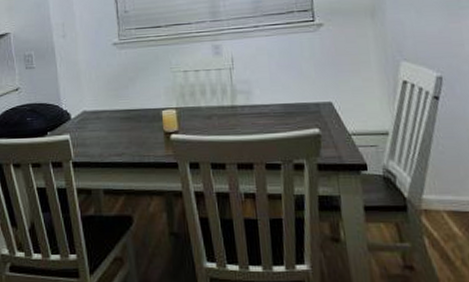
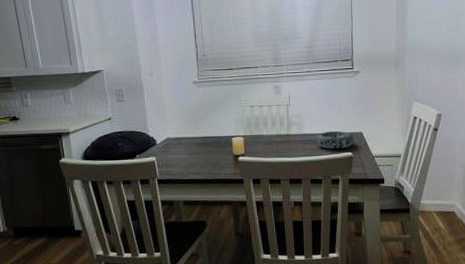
decorative bowl: none [270,100,321,124] -> present [316,130,354,149]

